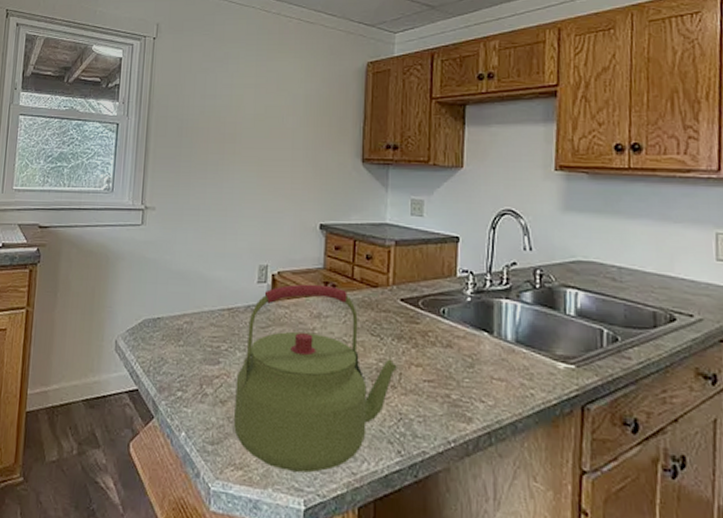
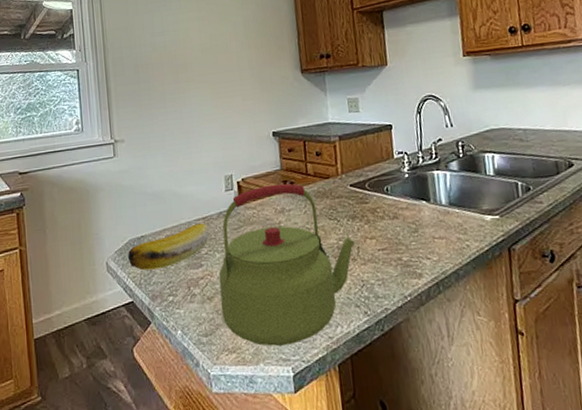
banana: none [139,314,234,358] -> present [127,223,210,270]

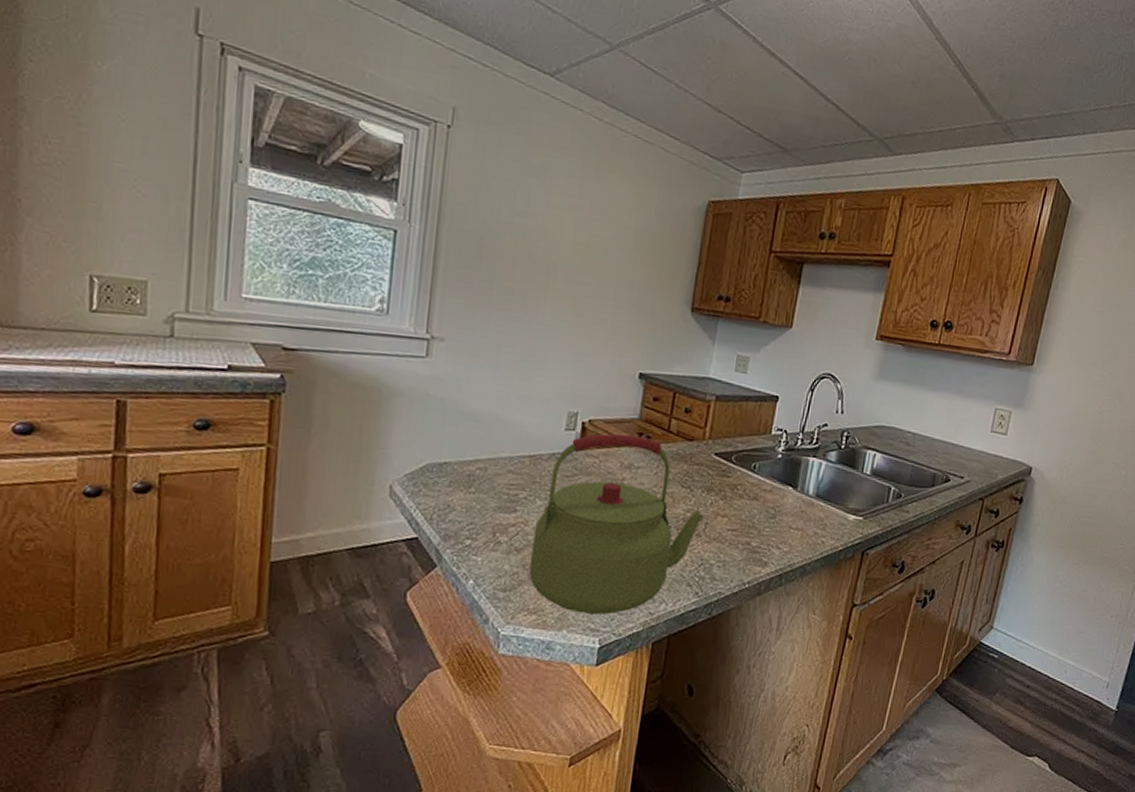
banana: present [127,223,210,270] -> none [420,461,536,506]

